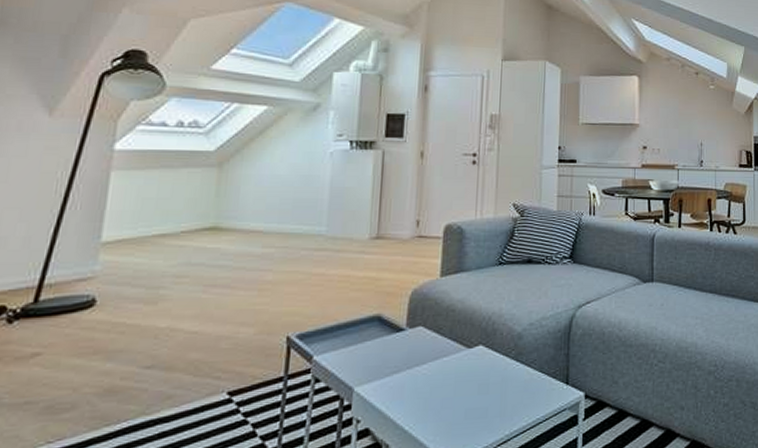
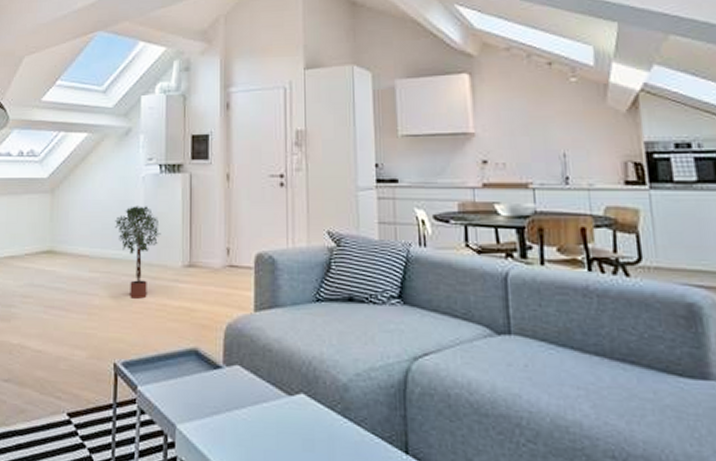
potted tree: none [296,181,348,273] -> present [115,206,161,300]

